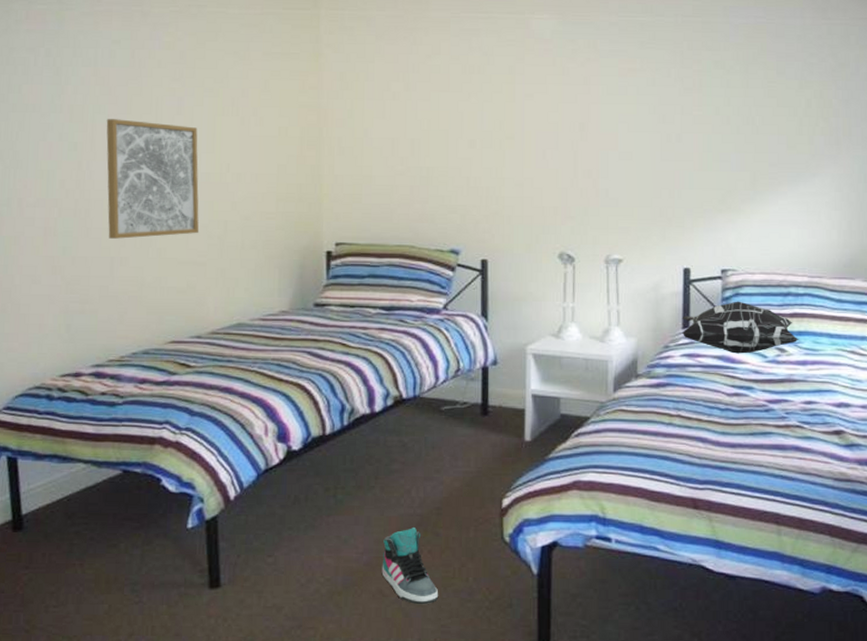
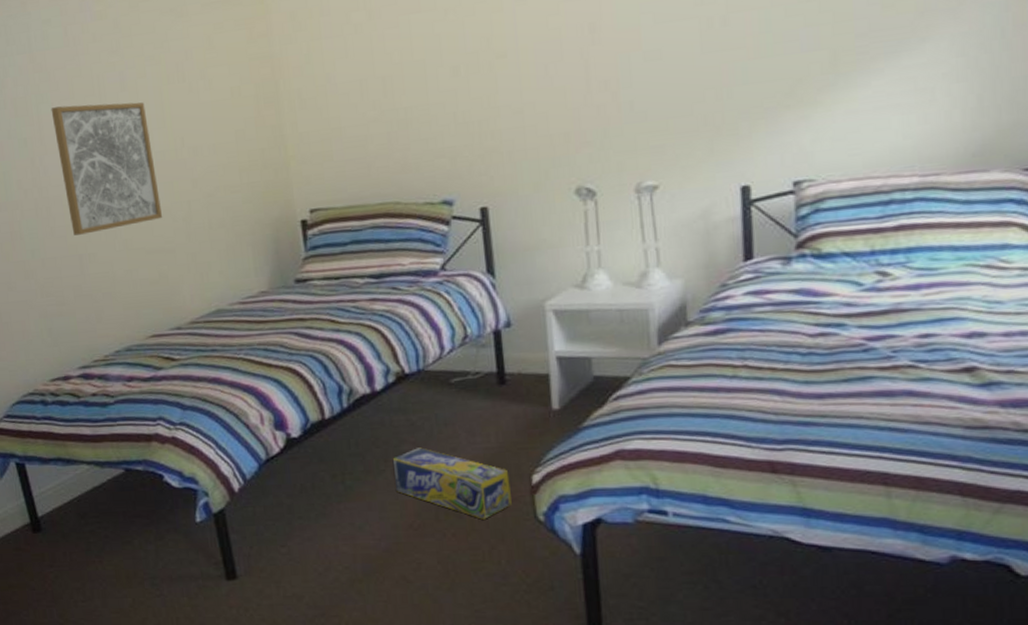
sneaker: present [381,528,439,605] -> none [401,511,469,590]
box: none [382,467,483,538] -> present [392,447,512,520]
decorative pillow: present [681,301,798,354] -> none [742,218,907,285]

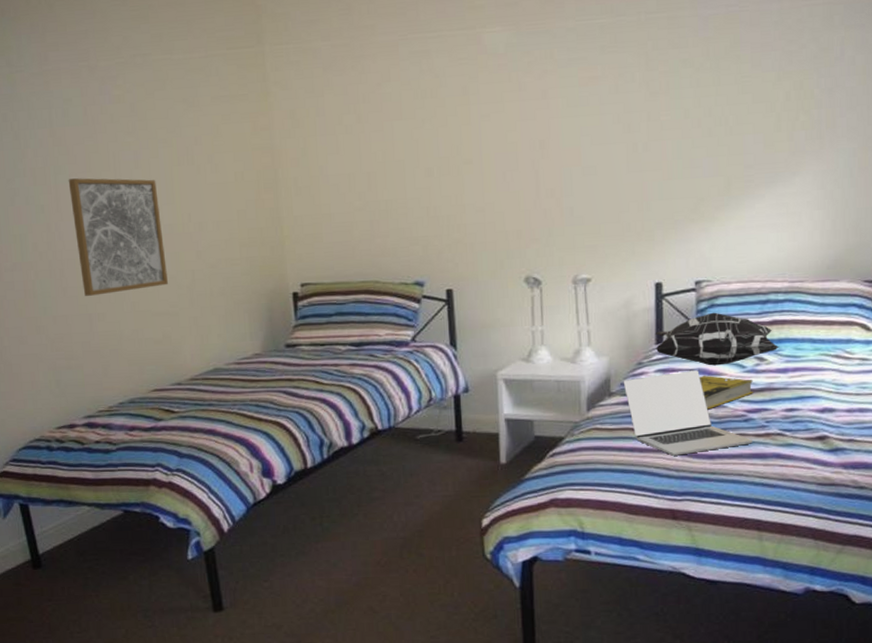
box: present [392,447,512,520] -> none [364,494,464,557]
laptop: none [702,291,875,396] -> present [623,370,752,456]
decorative pillow: none [742,218,907,285] -> present [654,312,779,366]
book: none [801,296,874,339] -> present [699,375,753,410]

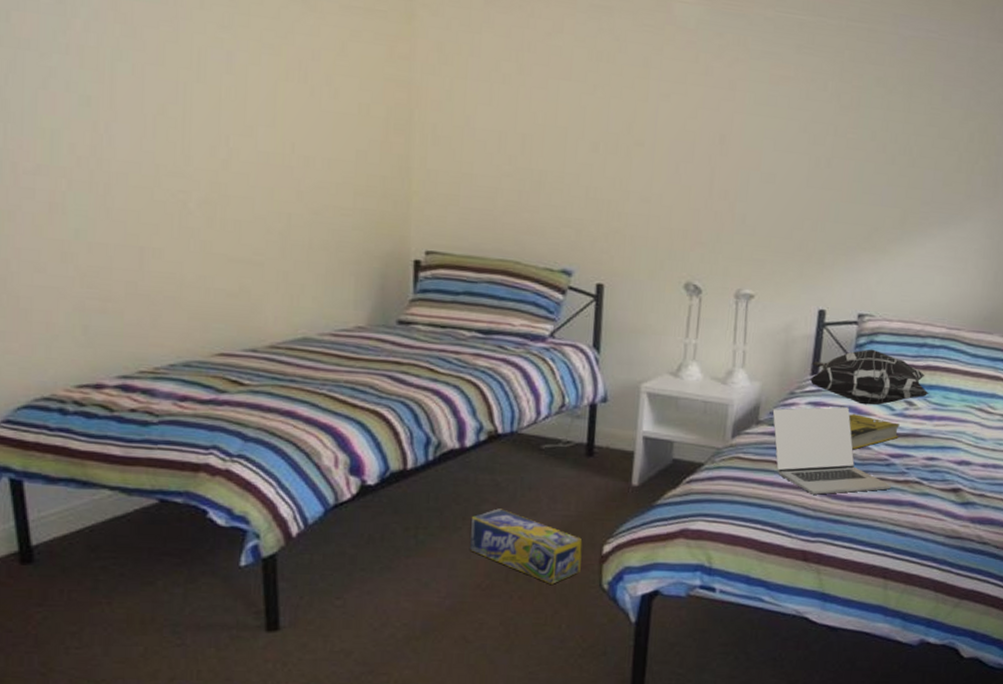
wall art: present [68,178,168,296] -> none [130,69,255,227]
box: none [364,494,464,557] -> present [470,508,583,584]

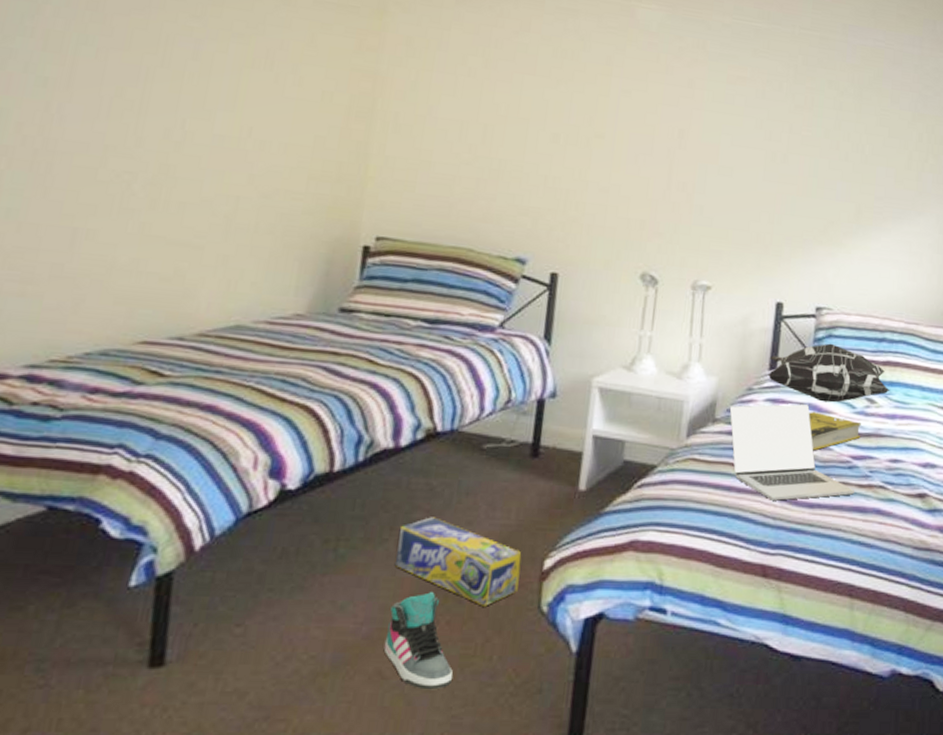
sneaker: none [466,572,528,652] -> present [383,592,453,690]

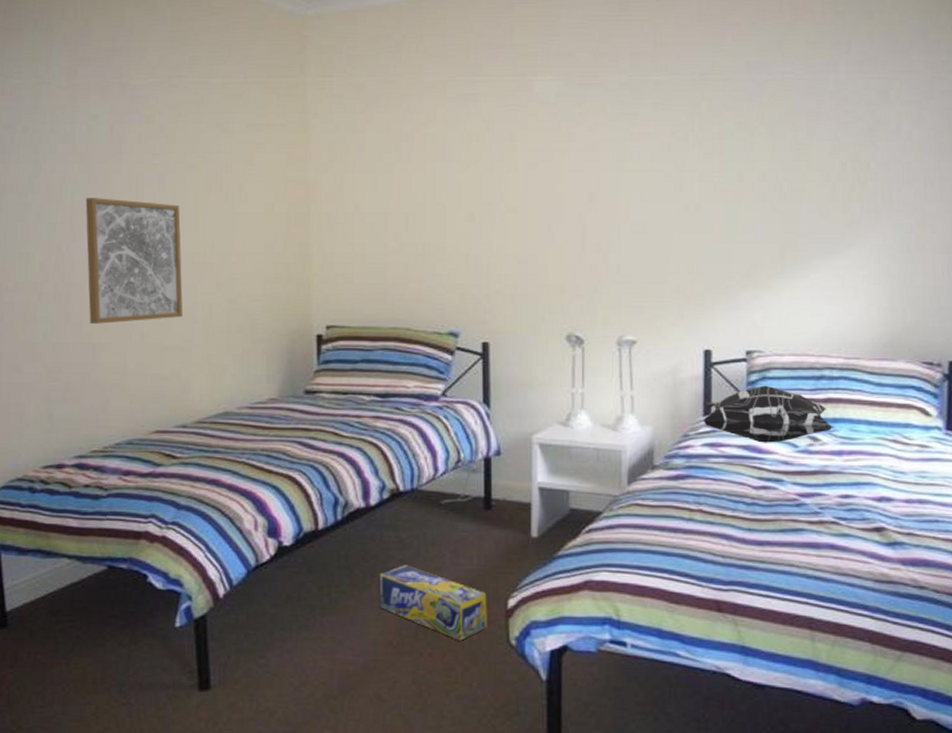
wall art: none [74,53,217,209] -> present [85,198,183,324]
sneaker: present [383,592,453,690] -> none [379,629,441,711]
laptop: present [729,404,854,501] -> none [667,447,805,540]
book: present [808,411,861,451] -> none [748,452,806,491]

